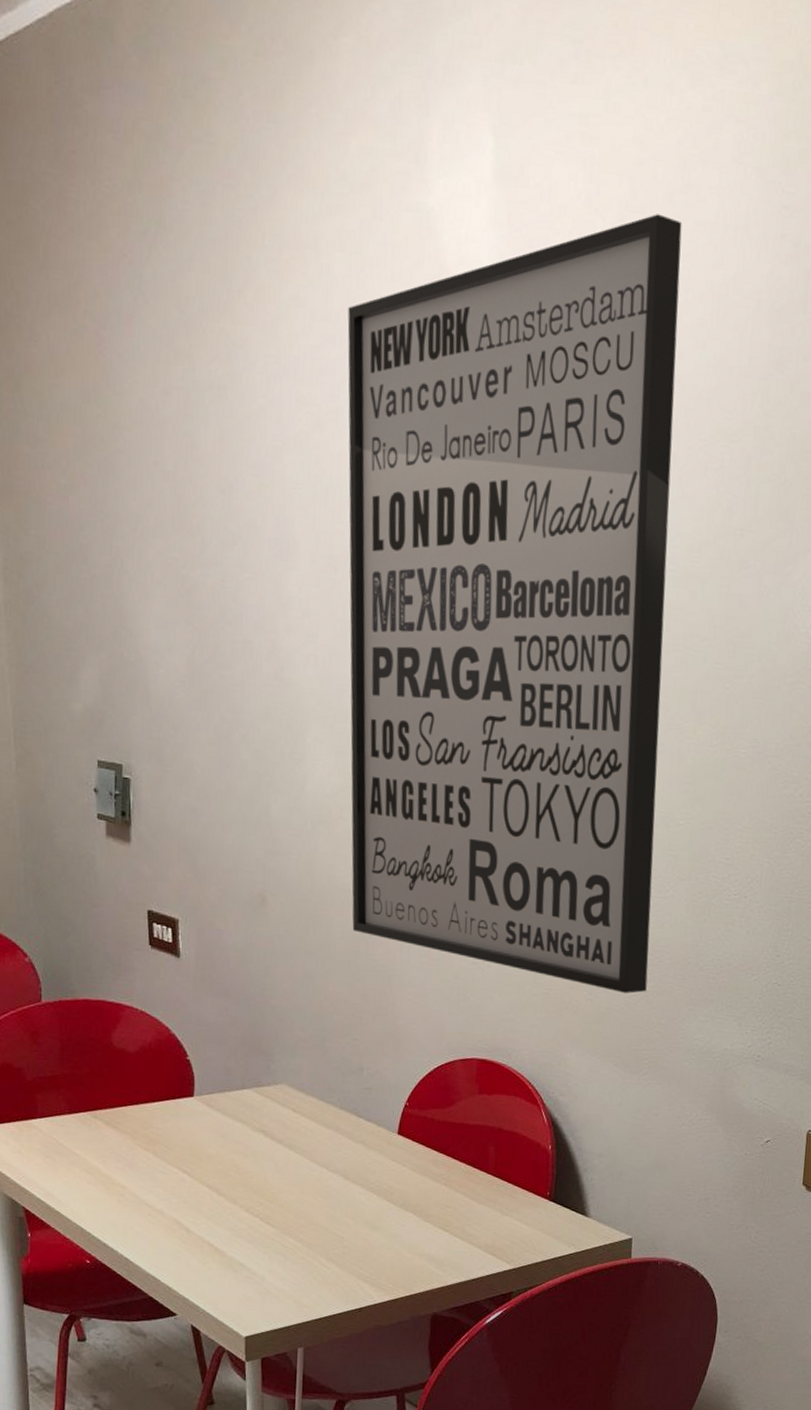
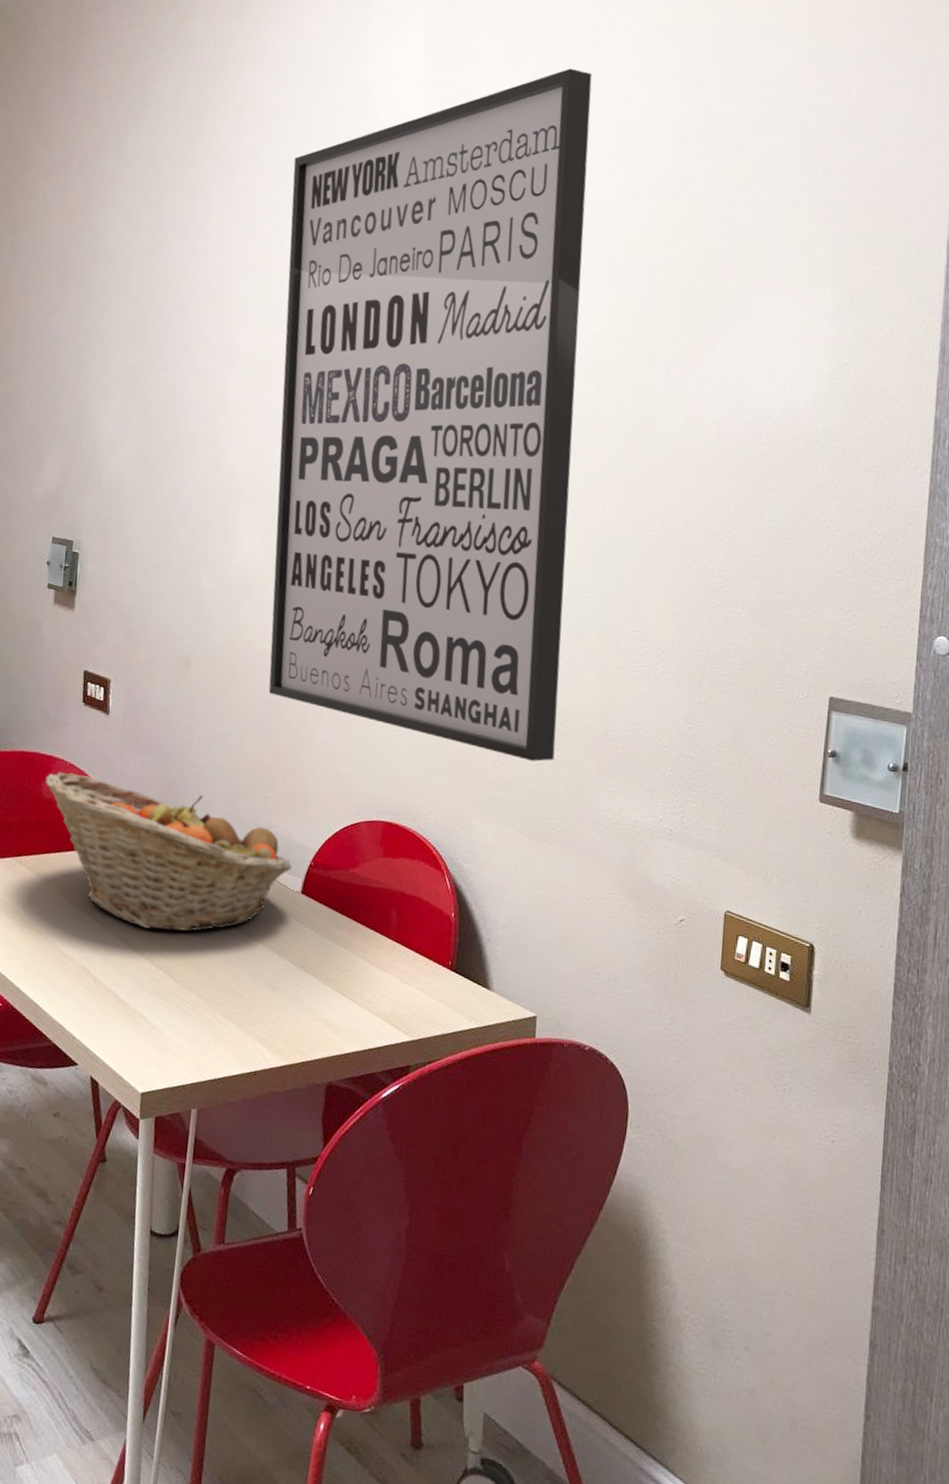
fruit basket: none [115,1020,386,1179] -> present [45,772,292,932]

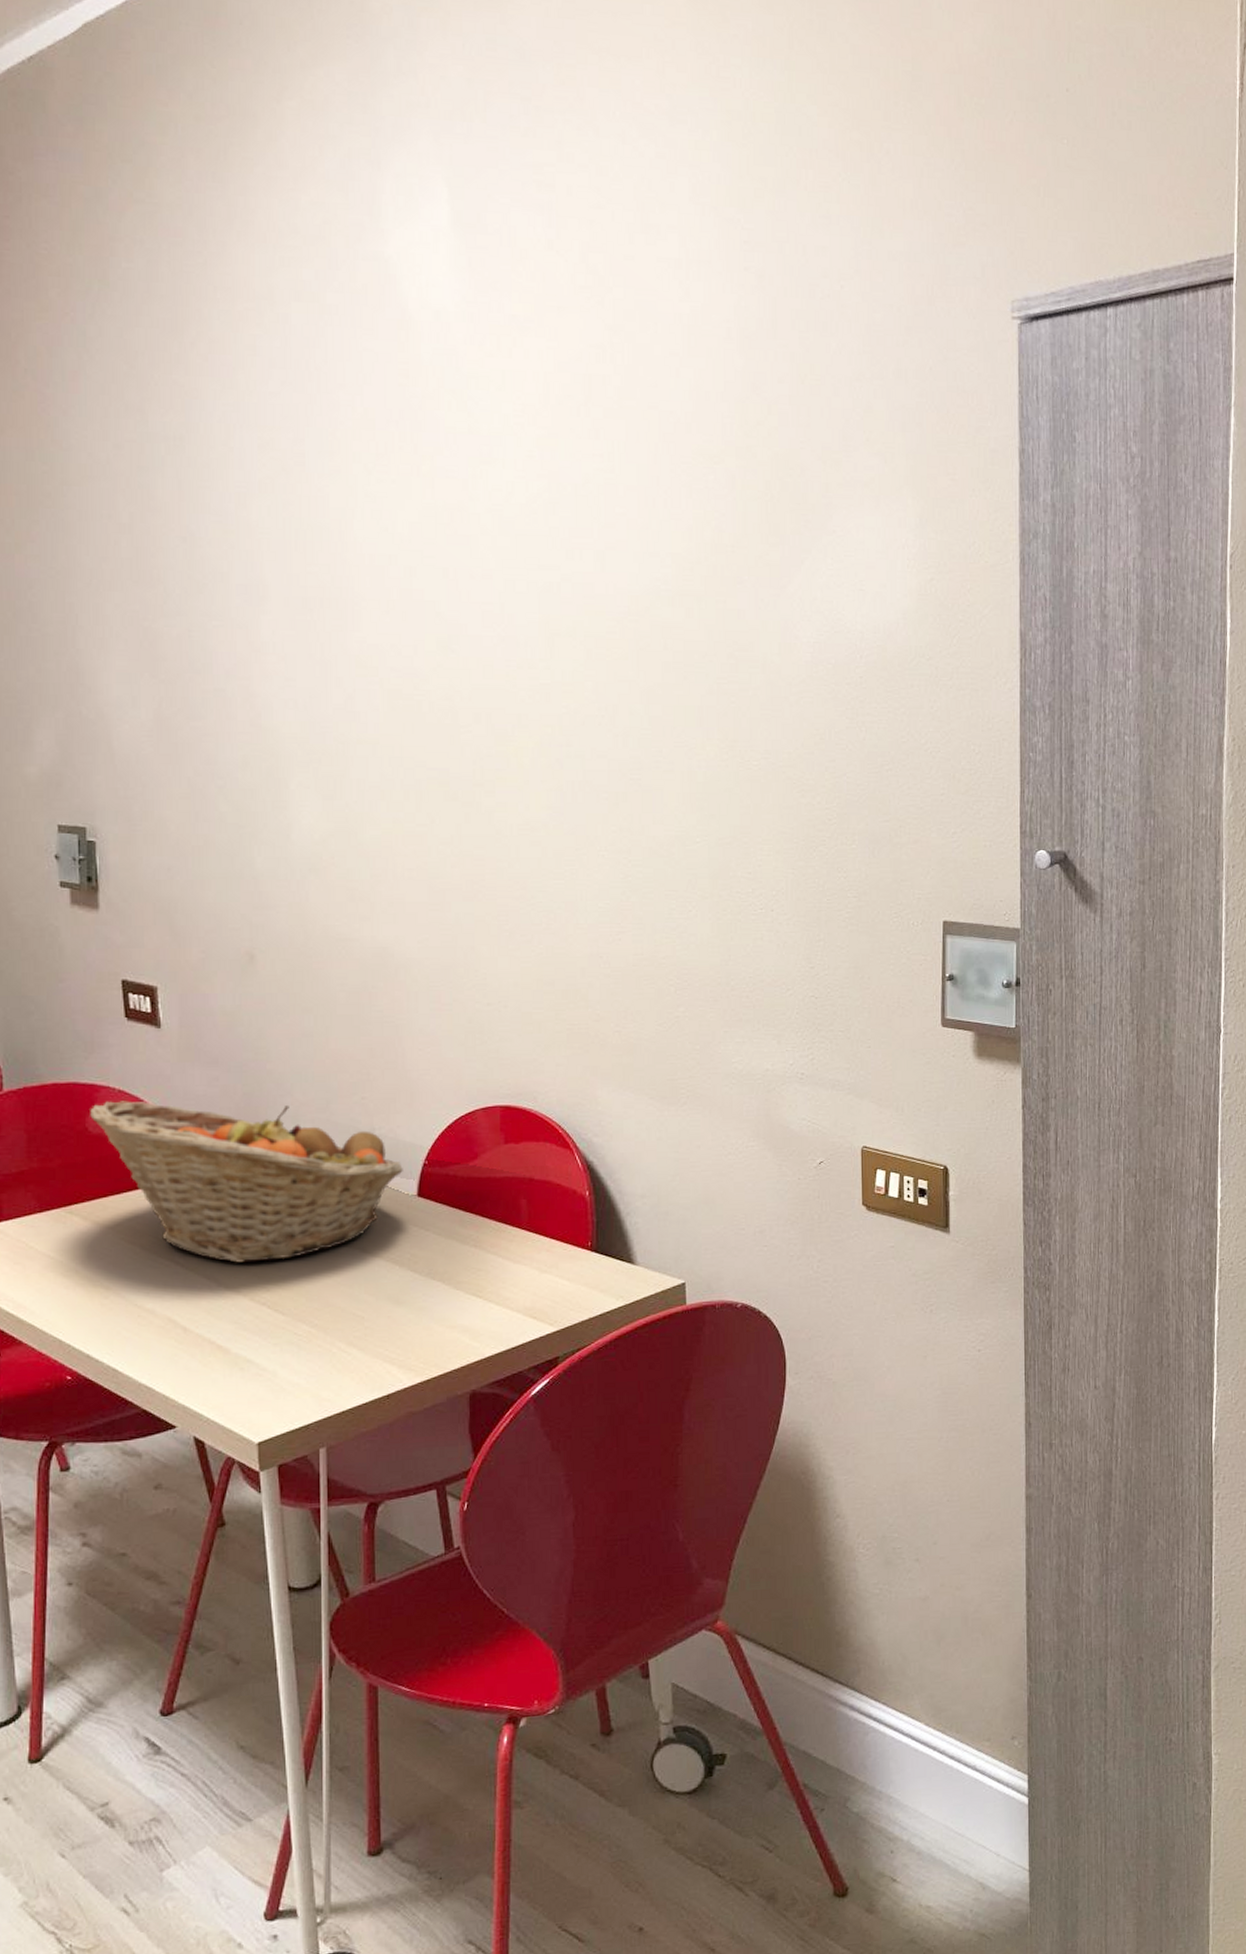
wall art: present [268,68,593,762] -> none [308,253,677,1021]

